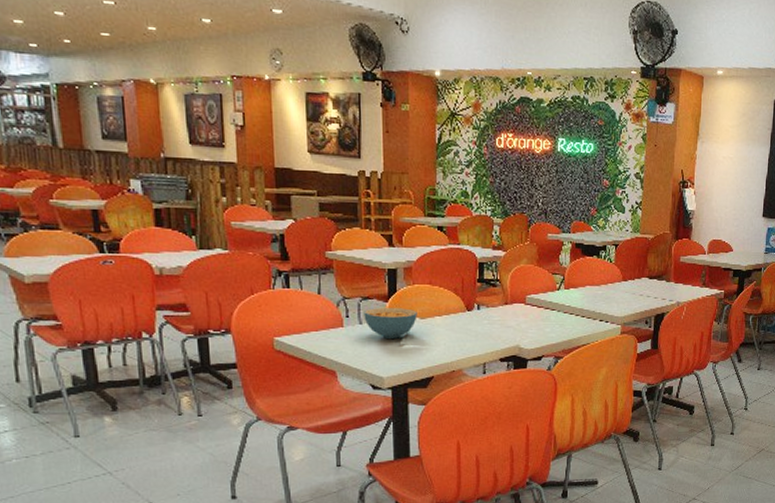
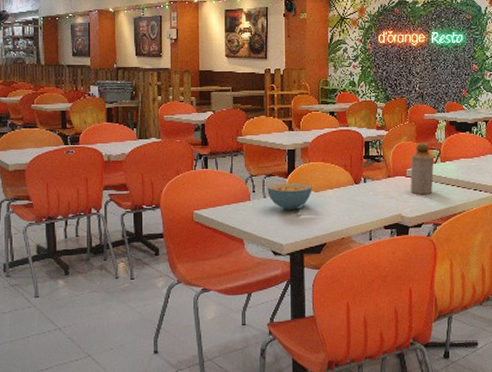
bottle: none [530,266,557,324] -> present [410,143,434,194]

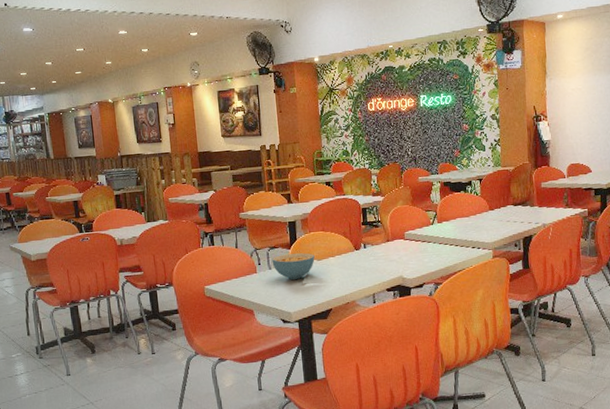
bottle: present [410,143,434,194] -> none [408,205,432,256]

